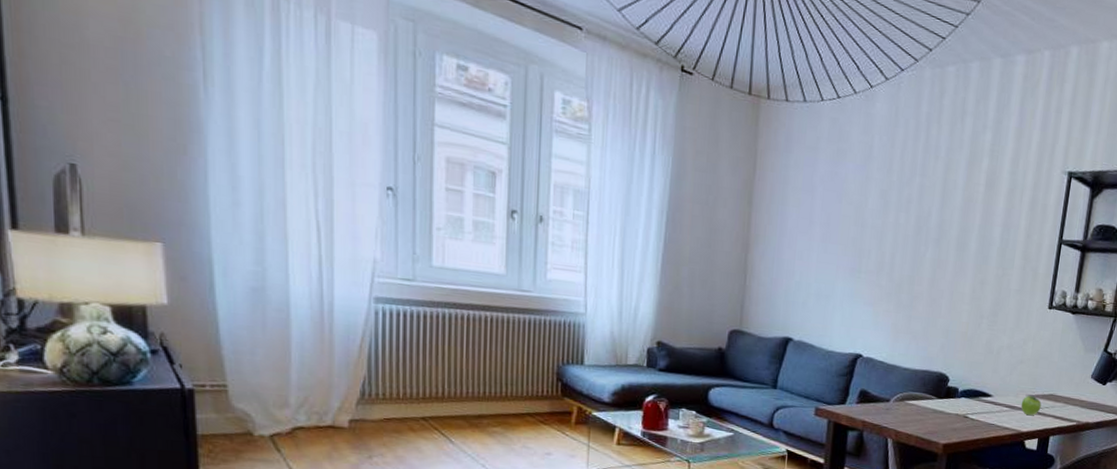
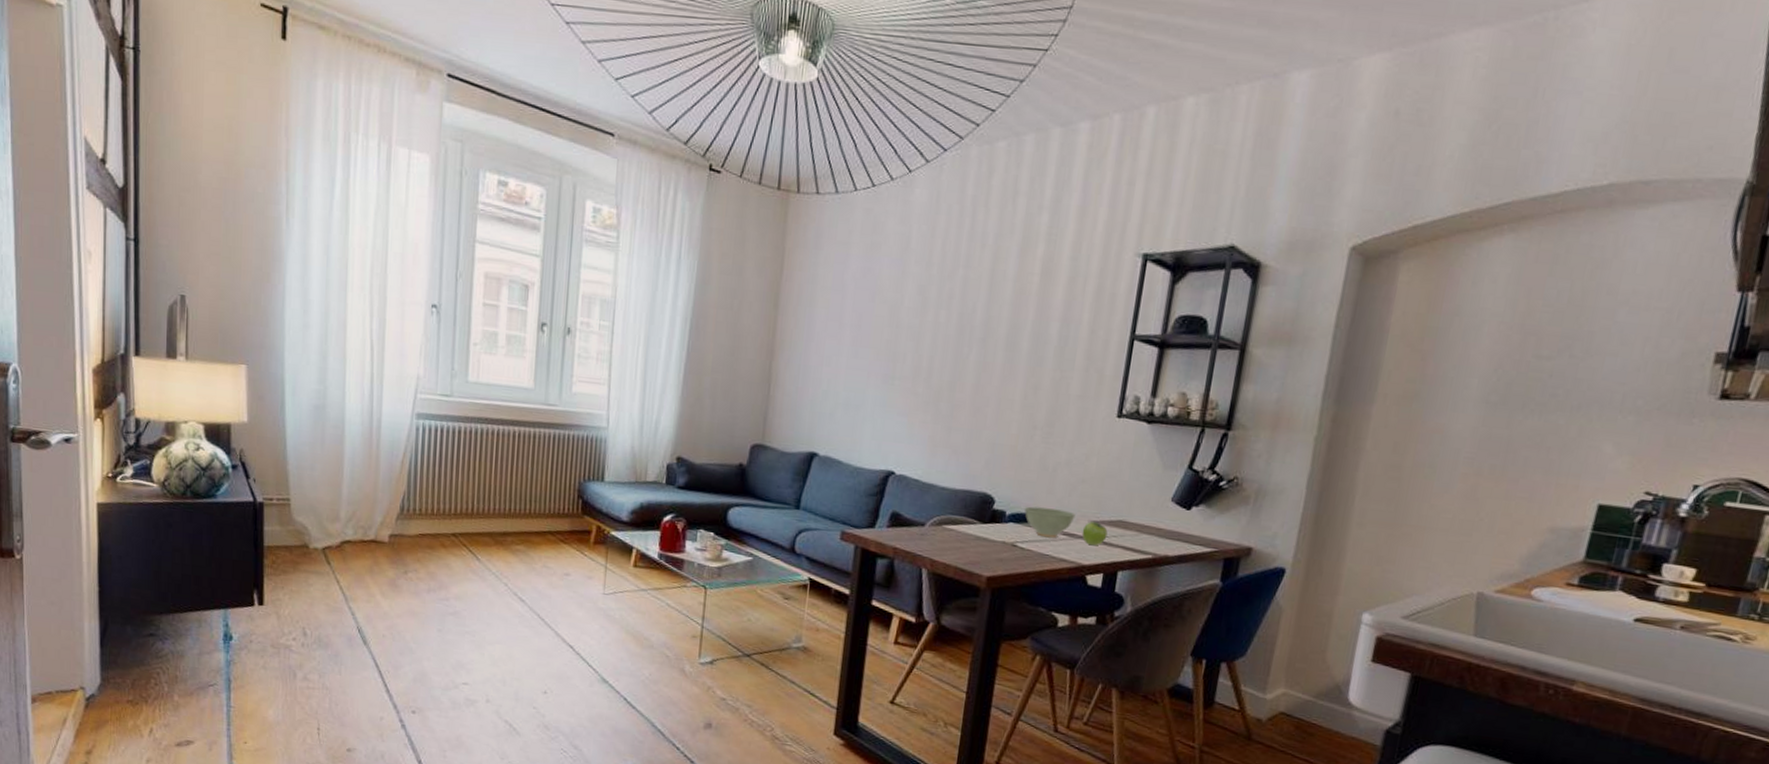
bowl: none [973,383,1016,410] -> present [1024,506,1076,539]

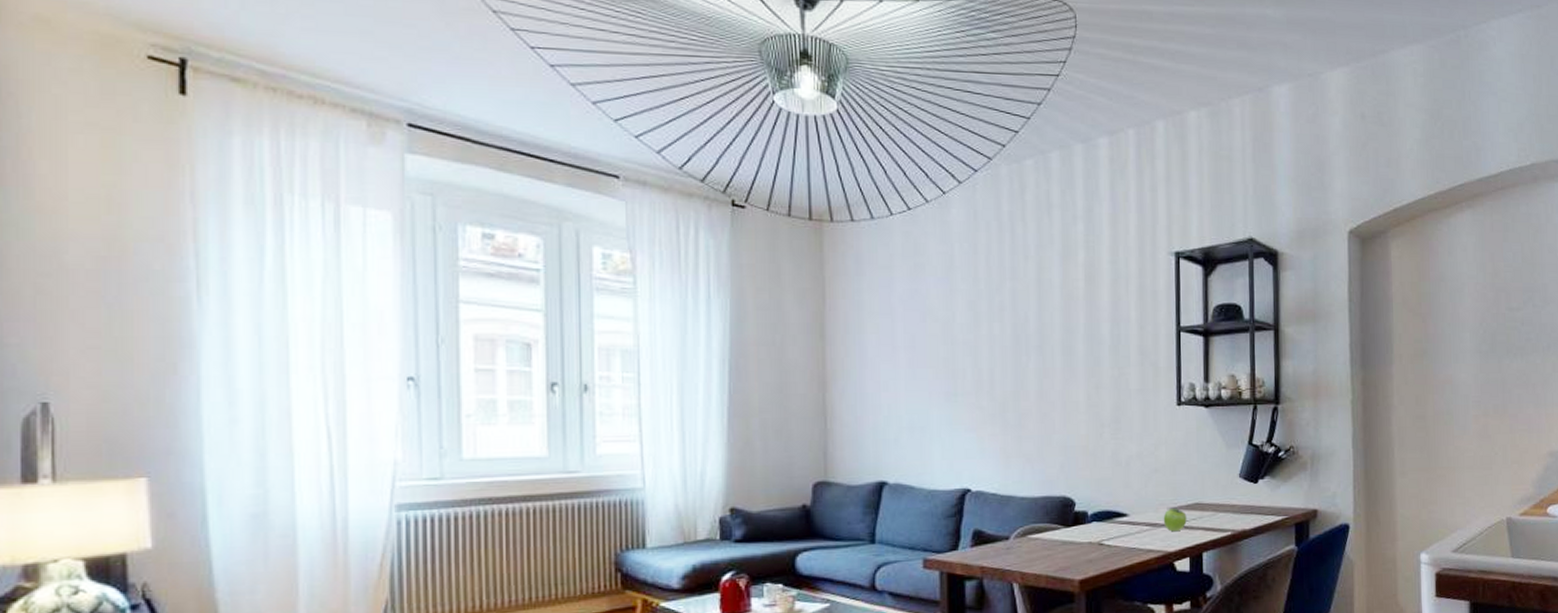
bowl: present [1024,506,1076,539] -> none [1104,501,1155,531]

